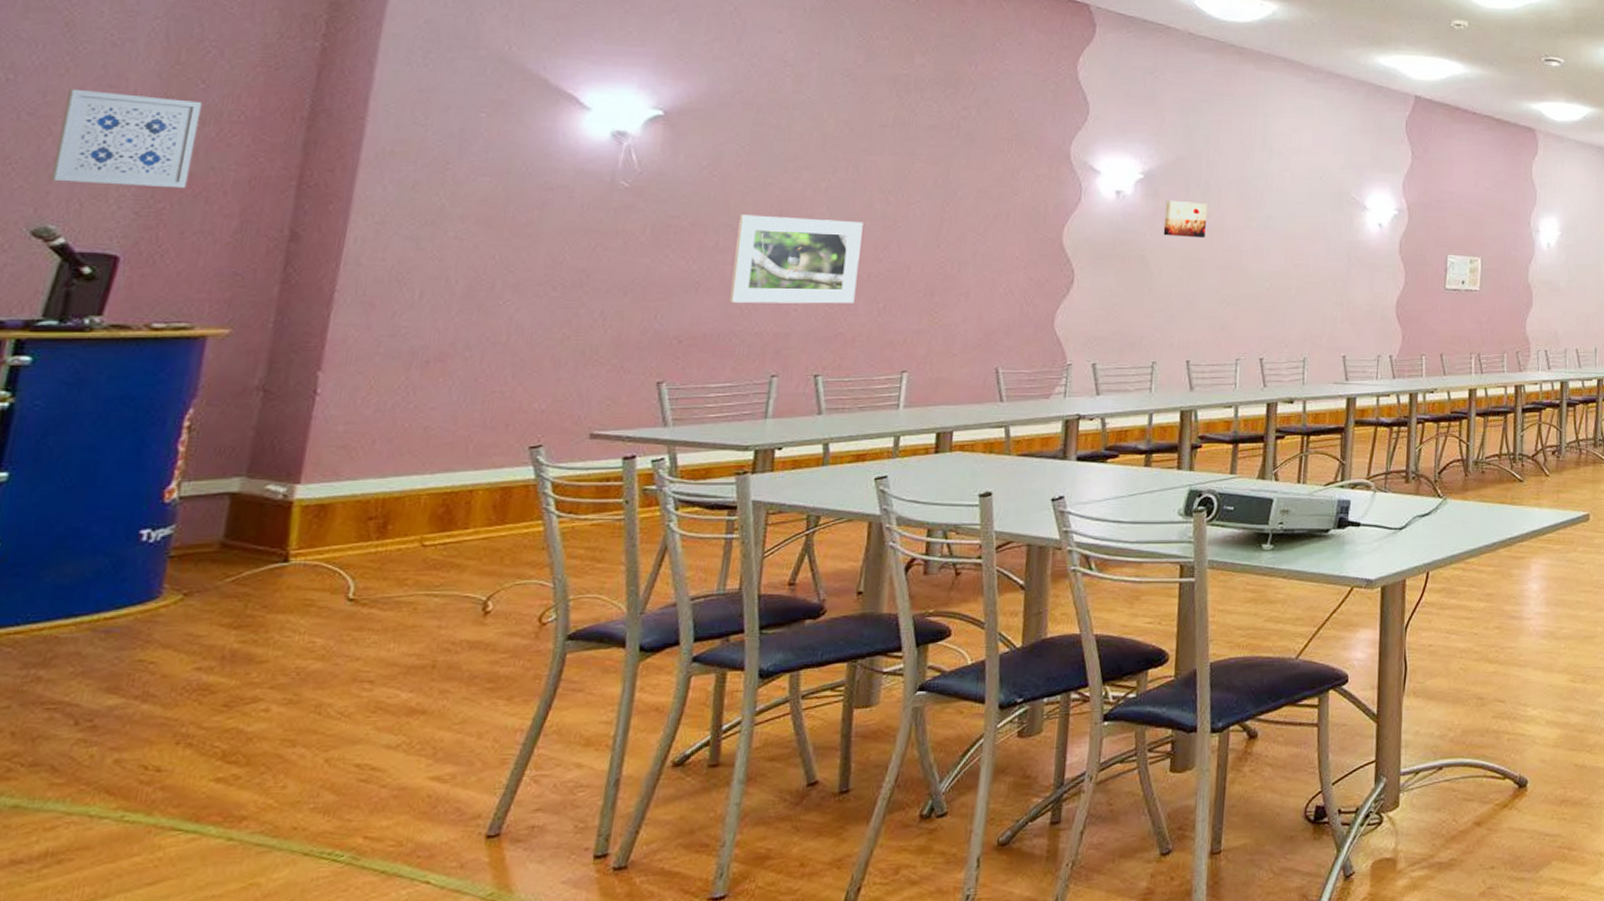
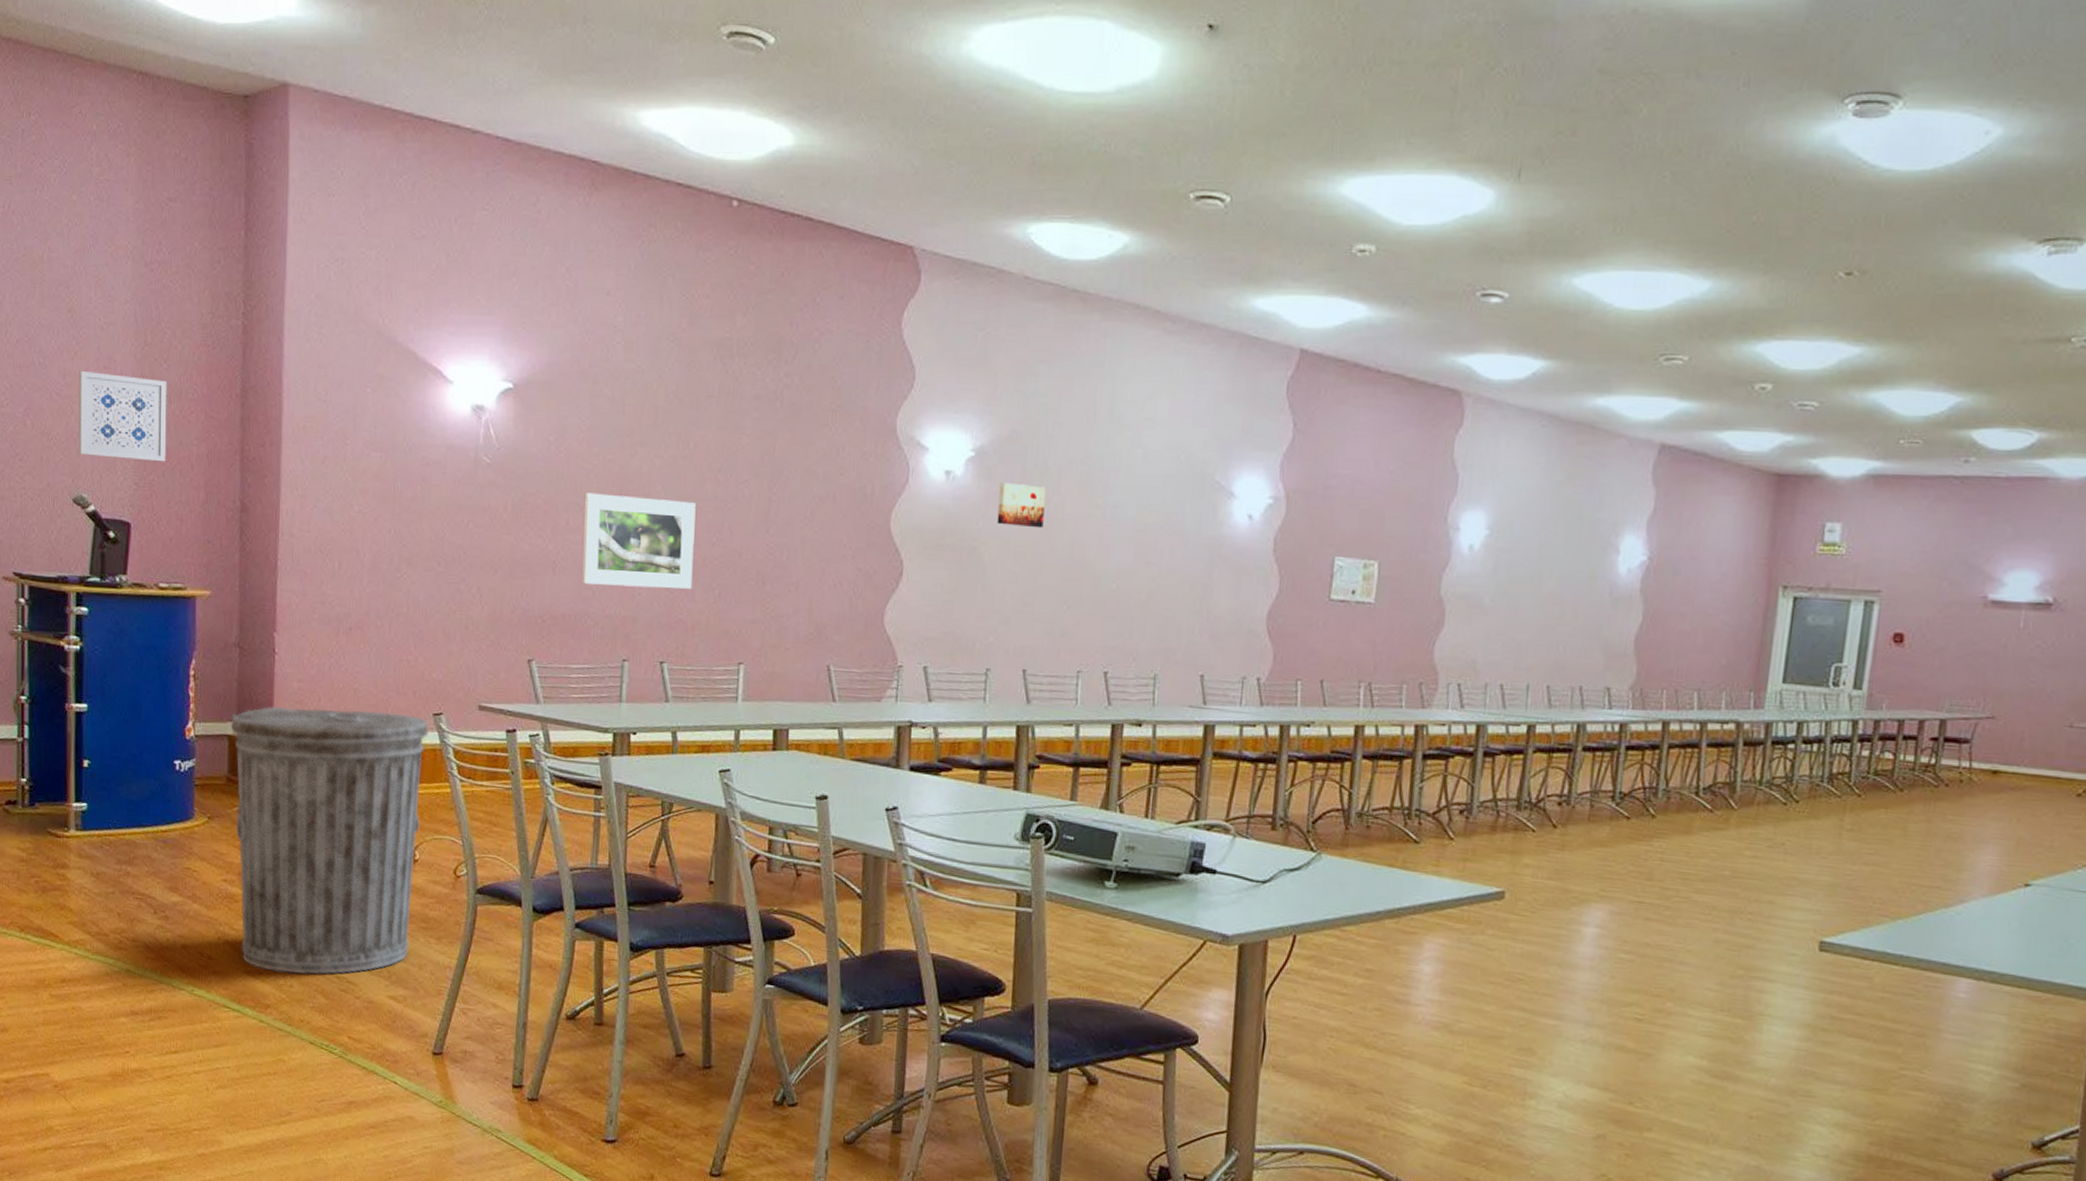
trash can: none [211,450,521,772] -> present [231,706,429,975]

